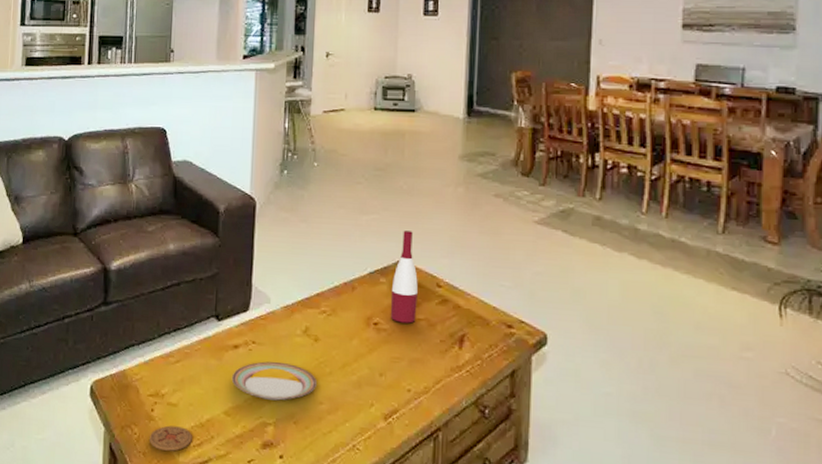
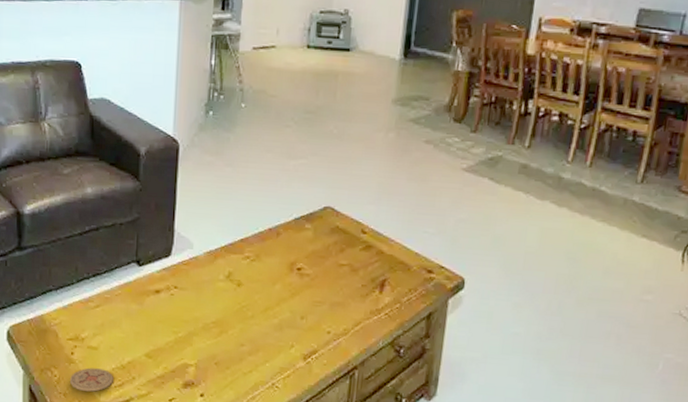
plate: present [231,361,317,401] -> none [153,306,238,343]
wine bottle: present [390,230,418,323] -> none [314,176,343,269]

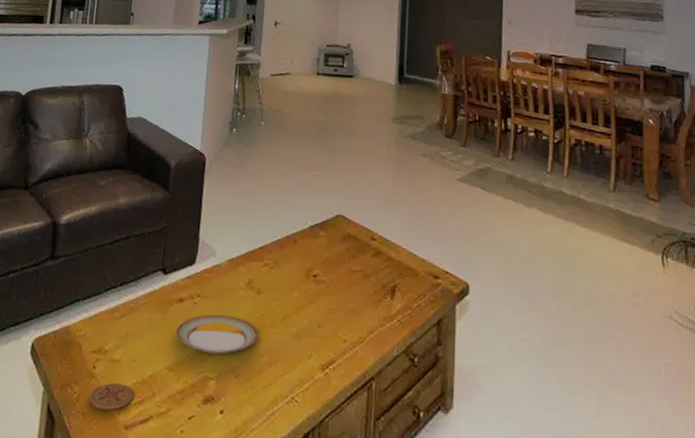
plate: none [153,306,238,343] -> present [175,315,258,354]

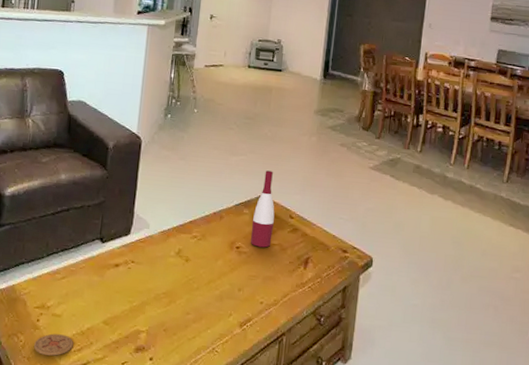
plate: present [175,315,258,354] -> none [111,278,185,312]
wine bottle: none [329,186,354,275] -> present [251,170,275,248]

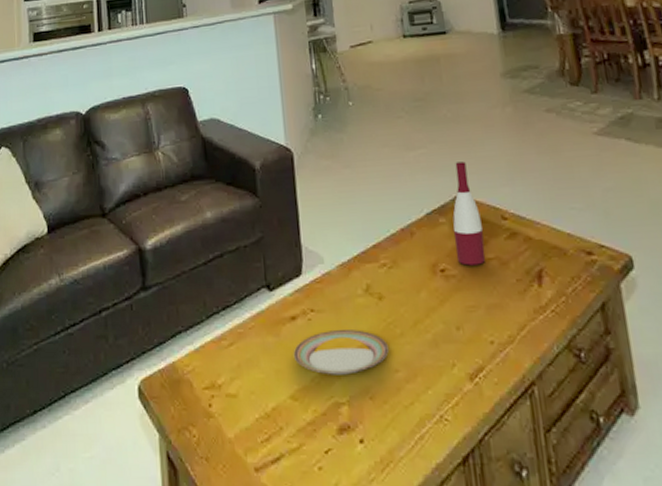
coaster: present [34,333,73,356] -> none [211,421,259,452]
plate: none [111,278,185,312] -> present [293,330,389,375]

